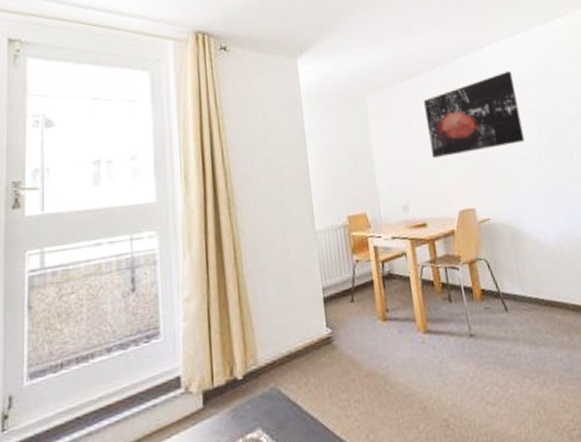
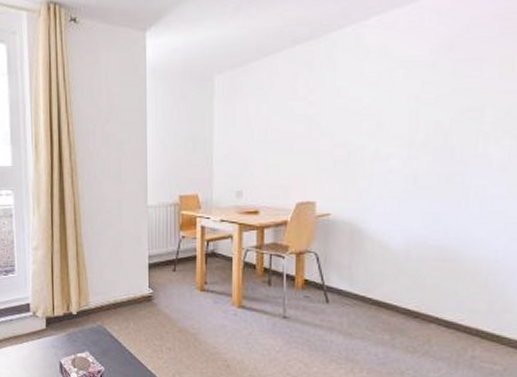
wall art: present [424,70,525,158] -> none [279,48,399,146]

